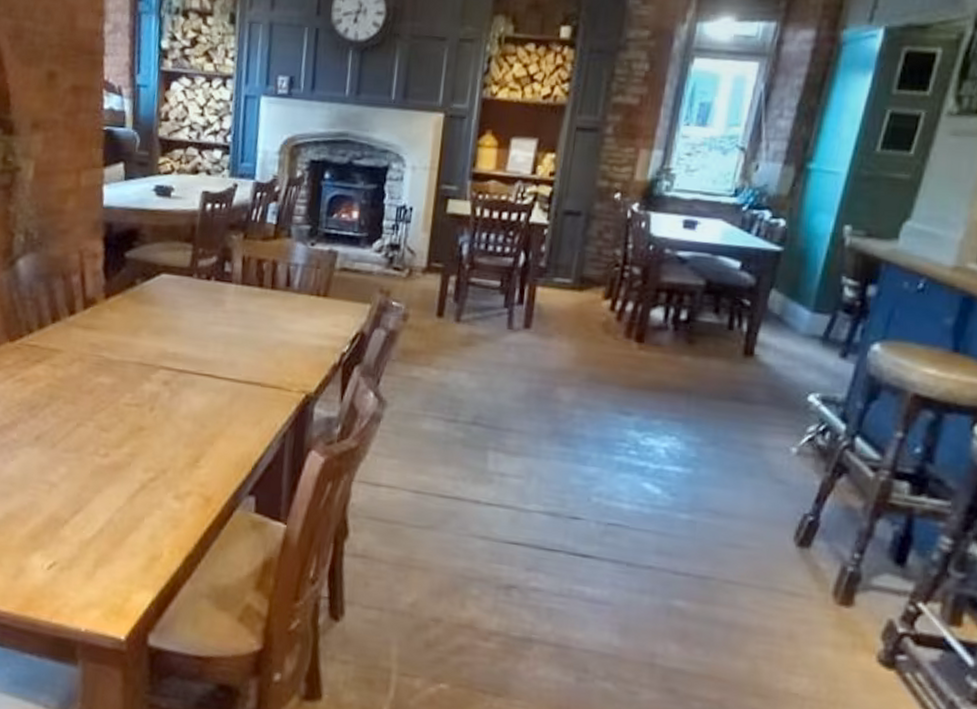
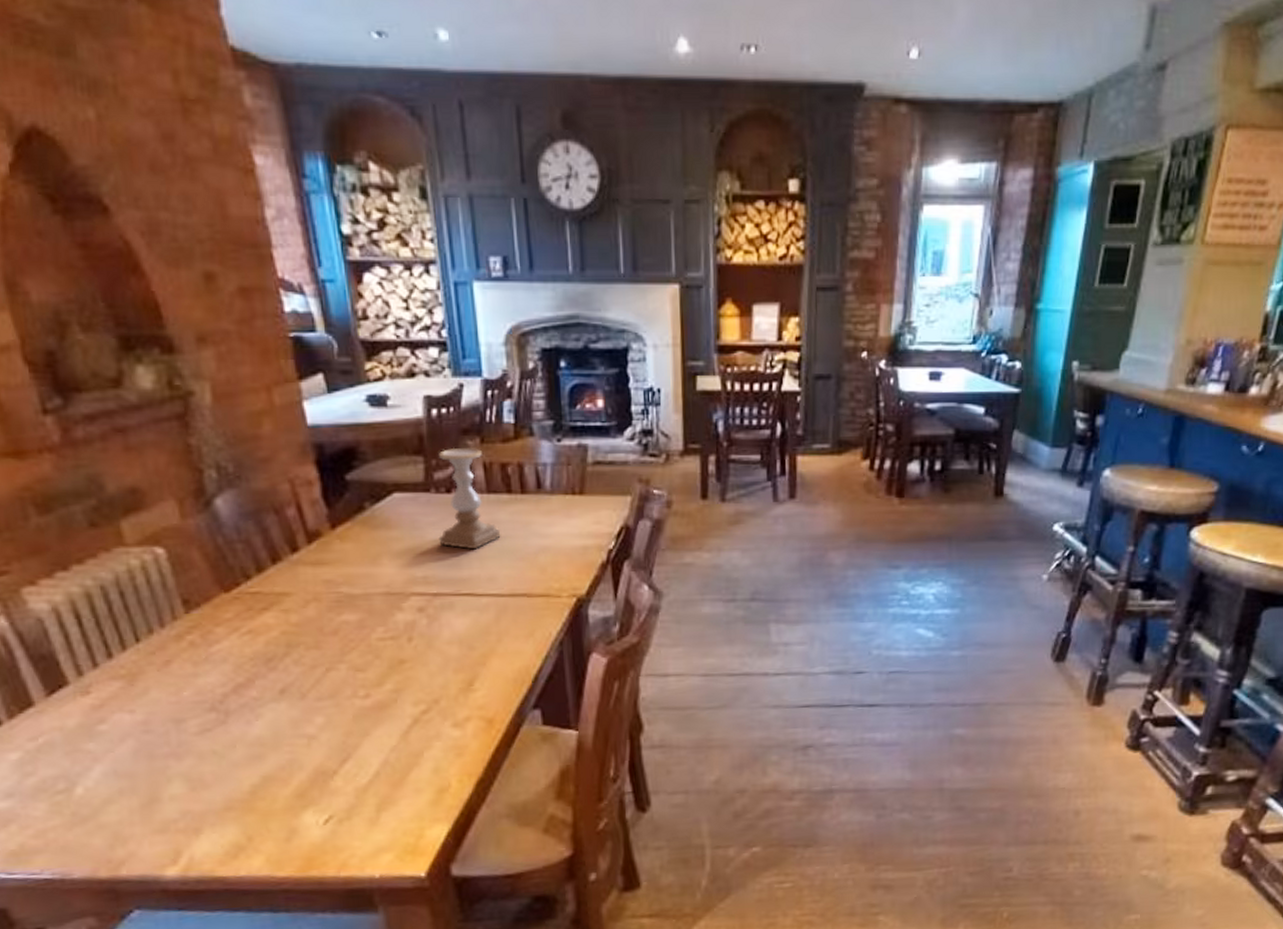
candle holder: none [192,239,248,335] -> present [438,447,501,550]

